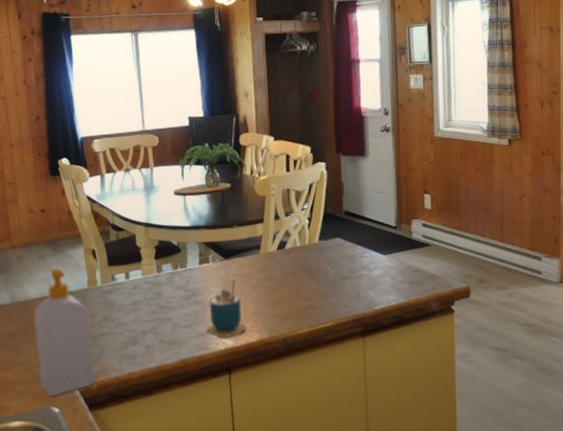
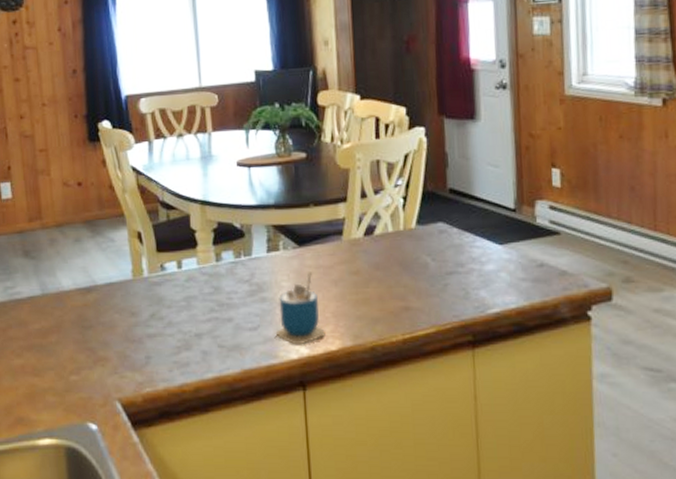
soap bottle: present [34,268,95,397] -> none [68,253,140,410]

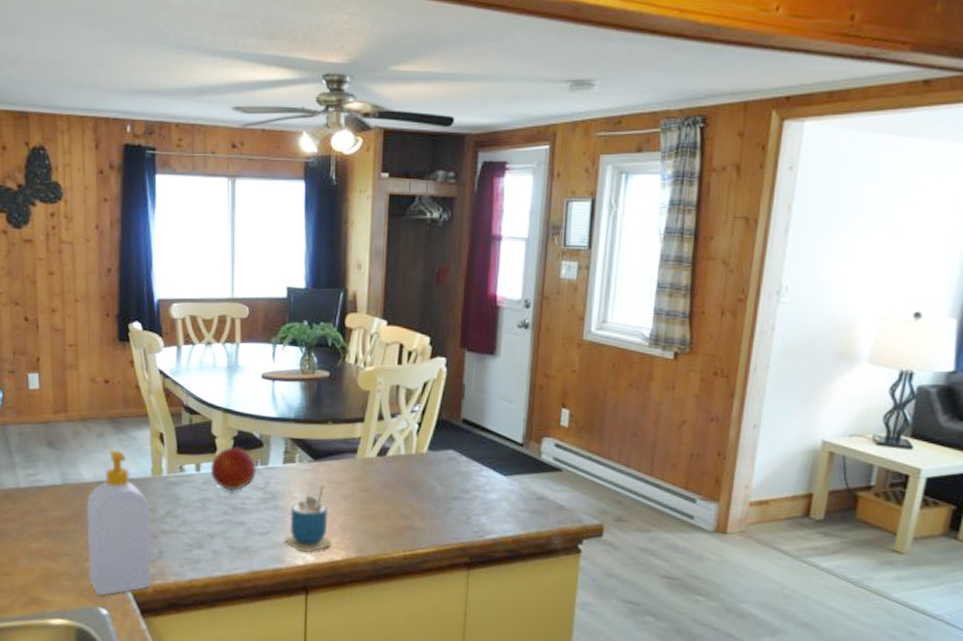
soap bottle: none [68,253,140,410] -> present [87,449,152,596]
fruit: none [193,240,241,287] -> present [211,447,257,492]

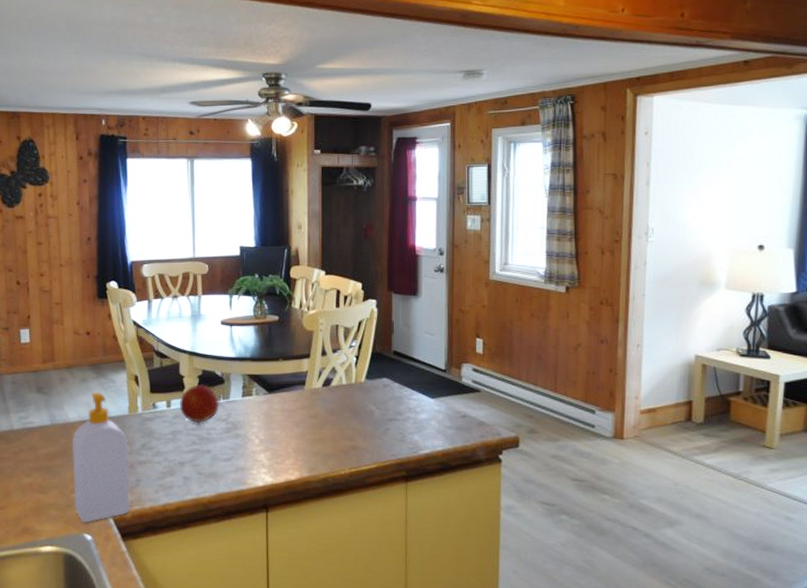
cup: present [284,485,333,553] -> none [245,414,288,475]

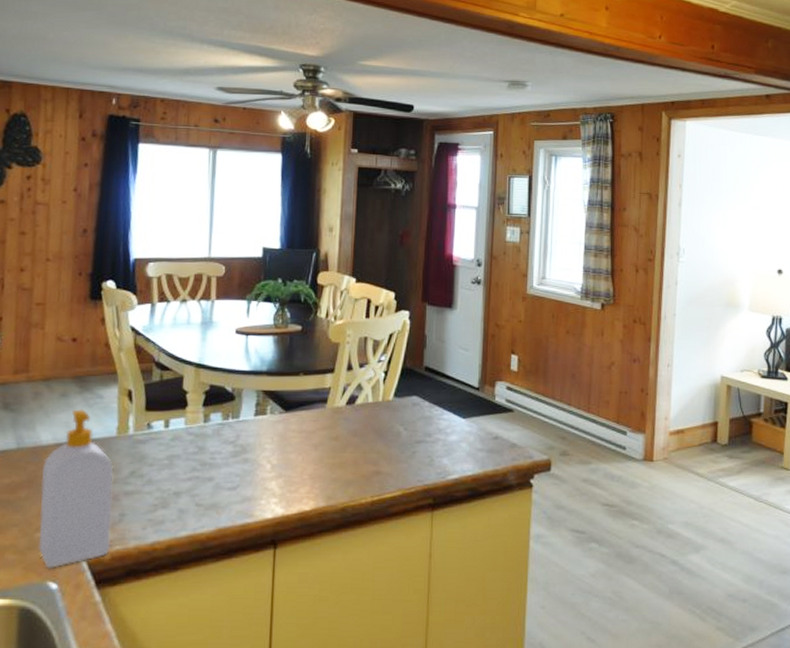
fruit: present [180,385,220,424] -> none [180,401,228,447]

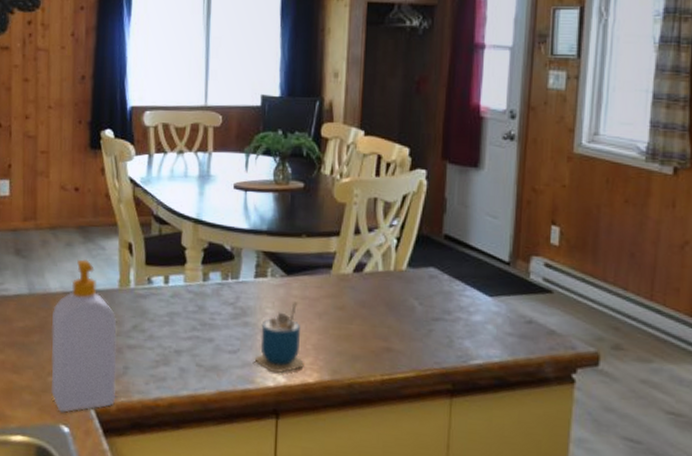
cup: none [253,436,302,505] -> present [254,302,305,374]

